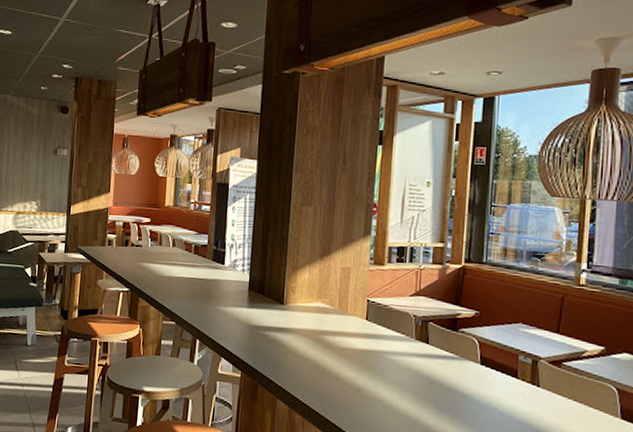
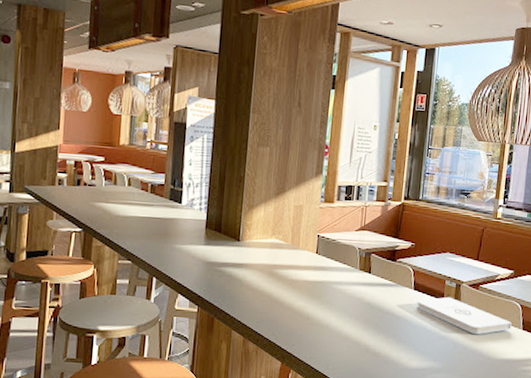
notepad: none [484,374,606,422] -> present [416,296,512,335]

